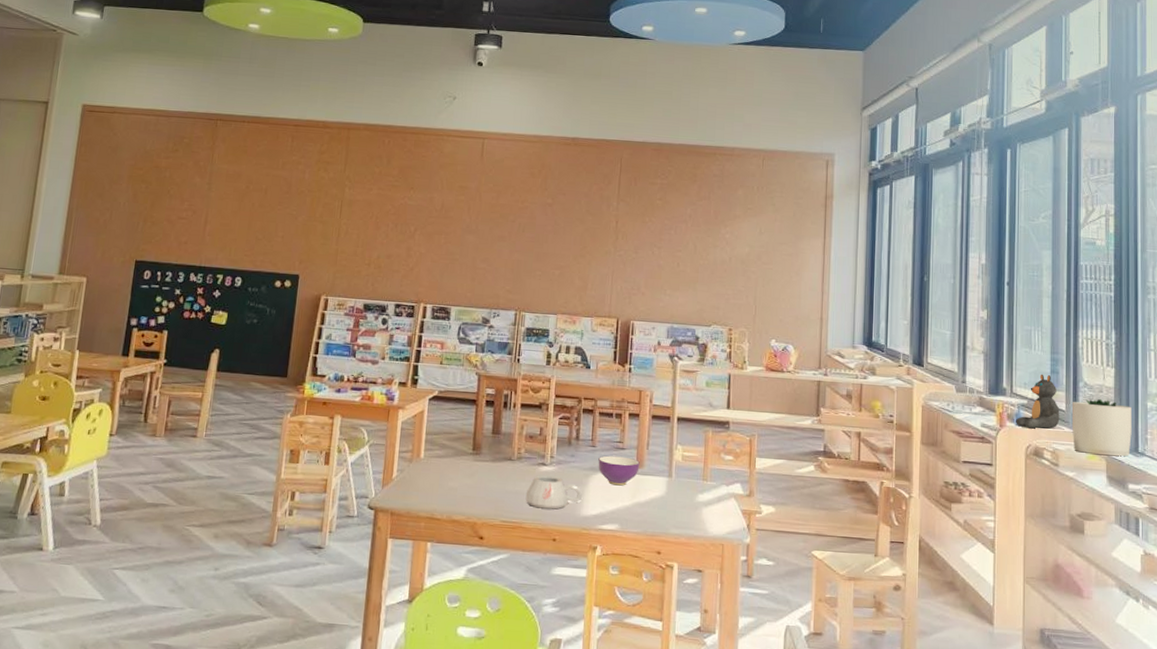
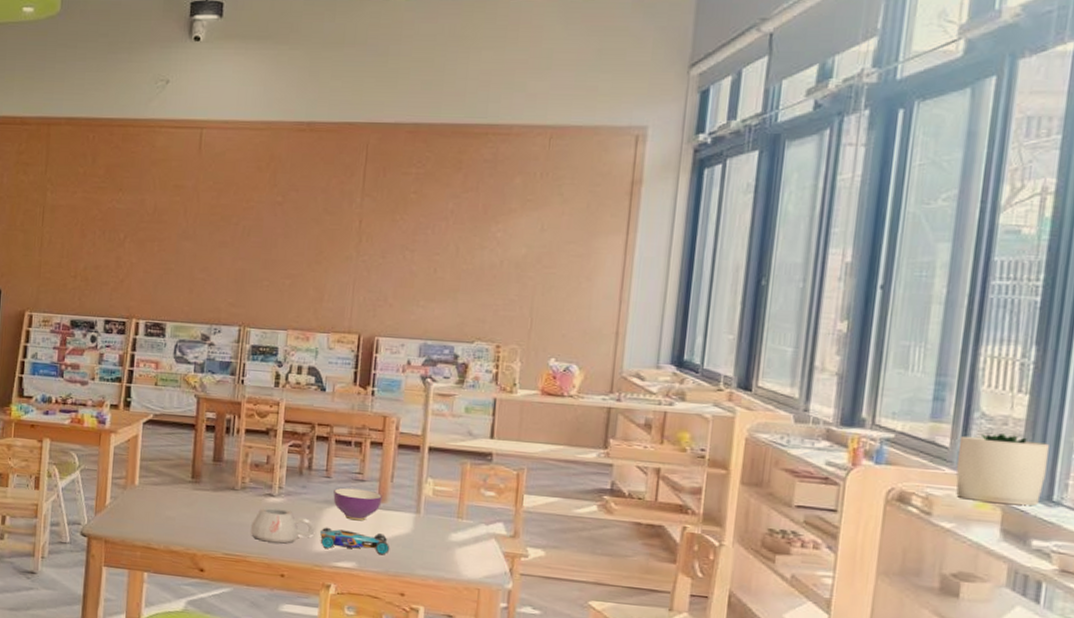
toy car: none [586,492,648,517] -> present [319,527,390,555]
stuffed animal: present [1016,374,1060,430] -> none [875,401,941,471]

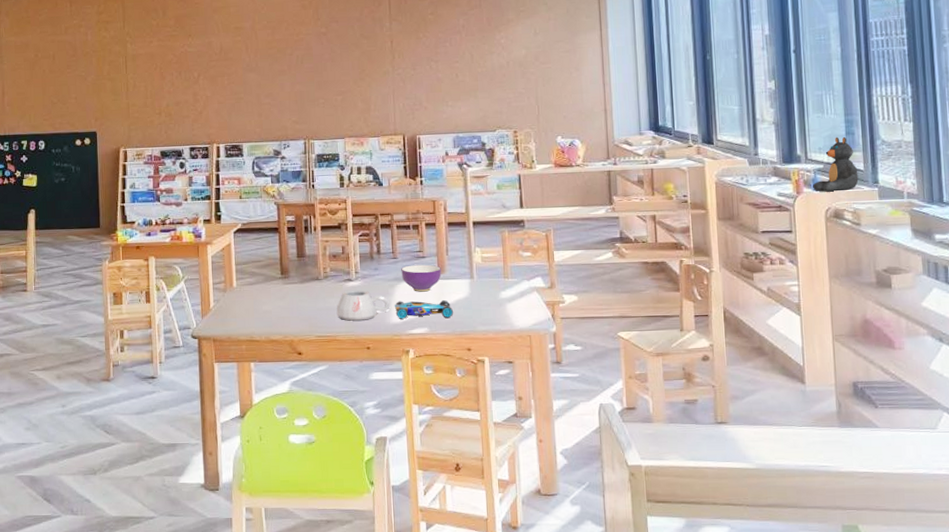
stuffed animal: none [875,401,941,471] -> present [813,136,859,192]
planter: present [956,433,1049,507] -> none [871,154,935,210]

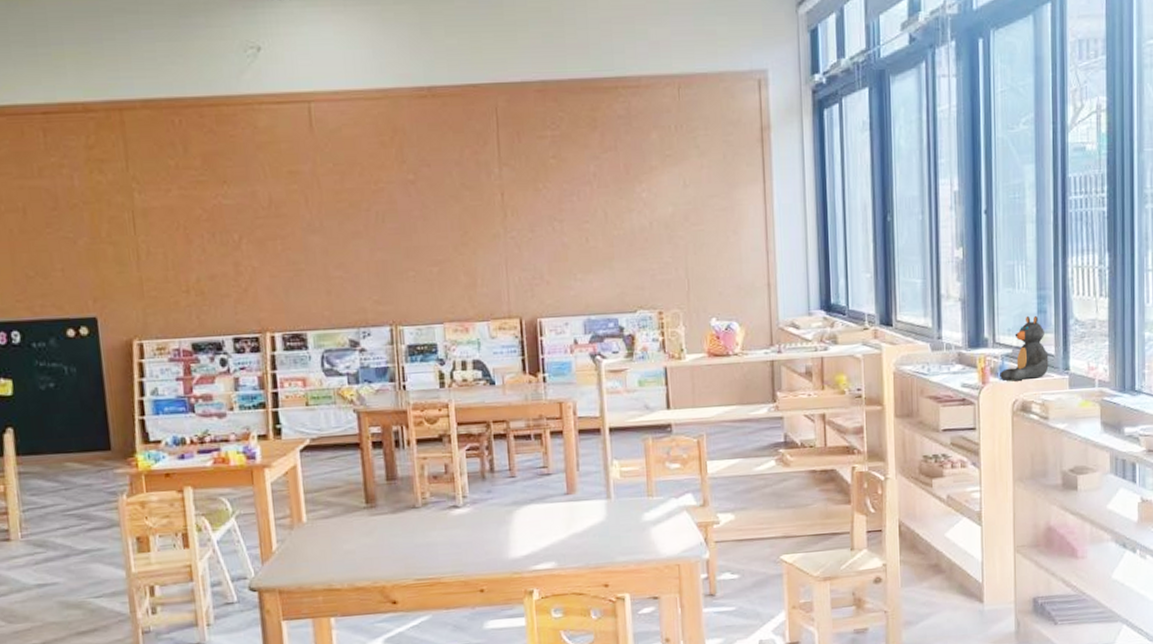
cup: present [336,290,389,321] -> none [439,518,507,558]
toy car: present [394,299,454,319] -> none [513,526,587,553]
bowl: present [401,264,442,292] -> none [521,483,572,518]

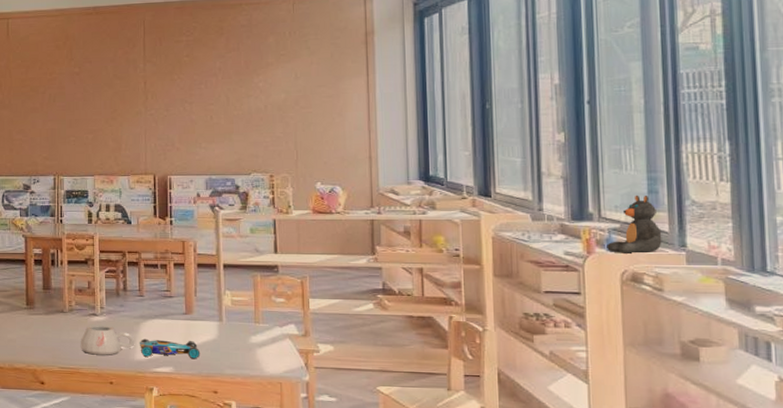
cup: none [439,518,507,558] -> present [80,325,134,355]
toy car: none [513,526,587,553] -> present [139,338,201,359]

